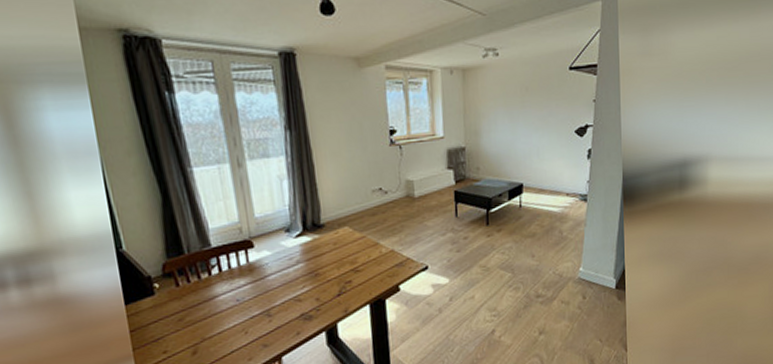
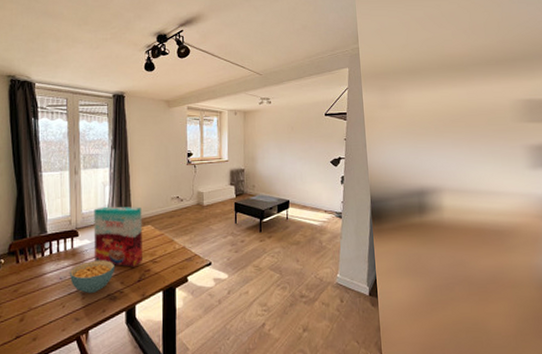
cereal bowl: none [247,274,307,315] -> present [69,260,116,293]
cereal box: none [270,204,341,280] -> present [94,206,142,267]

